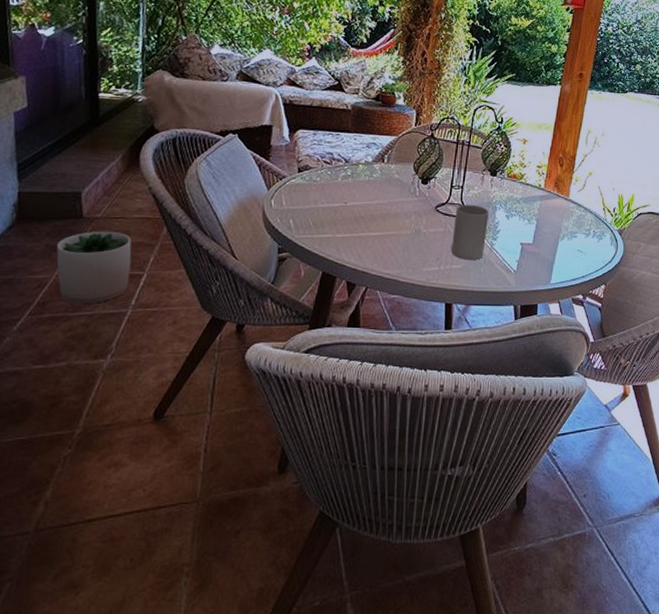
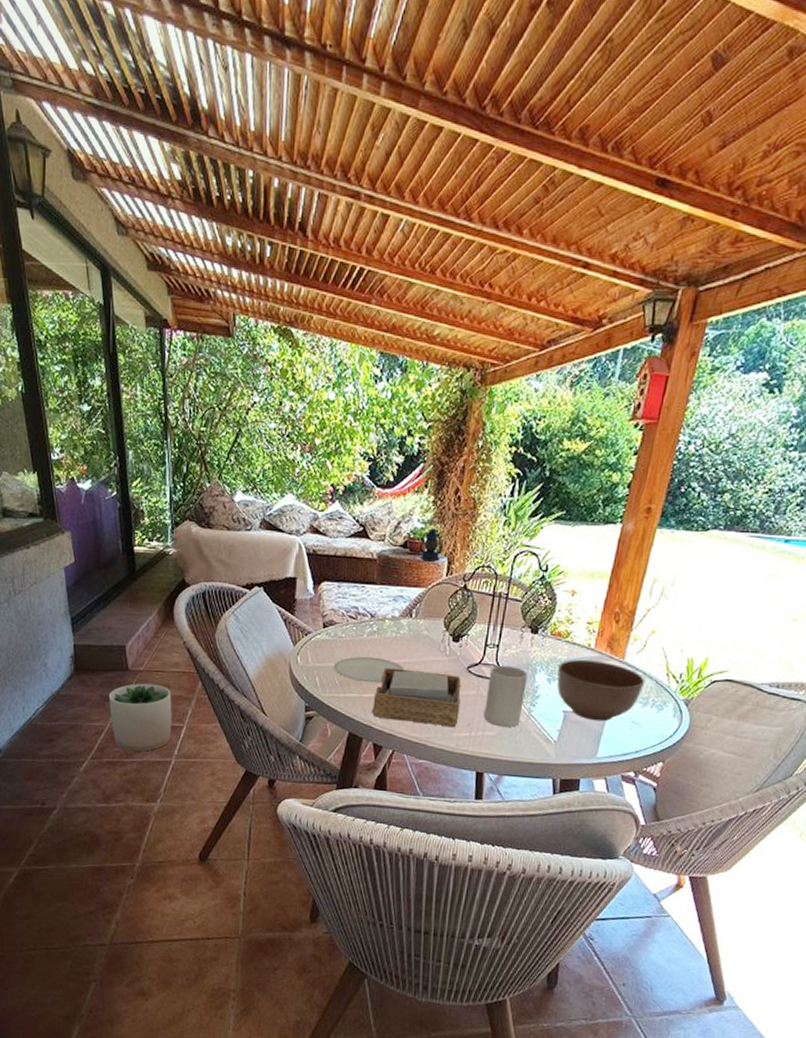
plate: none [307,198,377,224] -> present [333,656,404,683]
napkin holder: none [346,209,430,263] -> present [372,667,462,728]
lantern: none [390,84,412,113] -> present [418,528,443,562]
bowl: none [514,197,587,251] -> present [556,659,646,722]

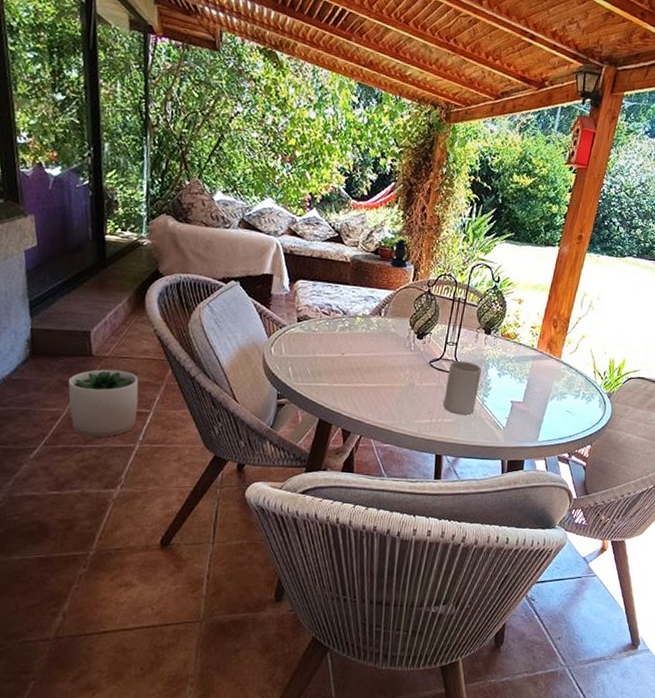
plate: present [333,656,404,683] -> none [306,349,373,374]
napkin holder: present [372,667,462,728] -> none [342,360,424,415]
bowl: present [556,659,646,722] -> none [506,357,577,411]

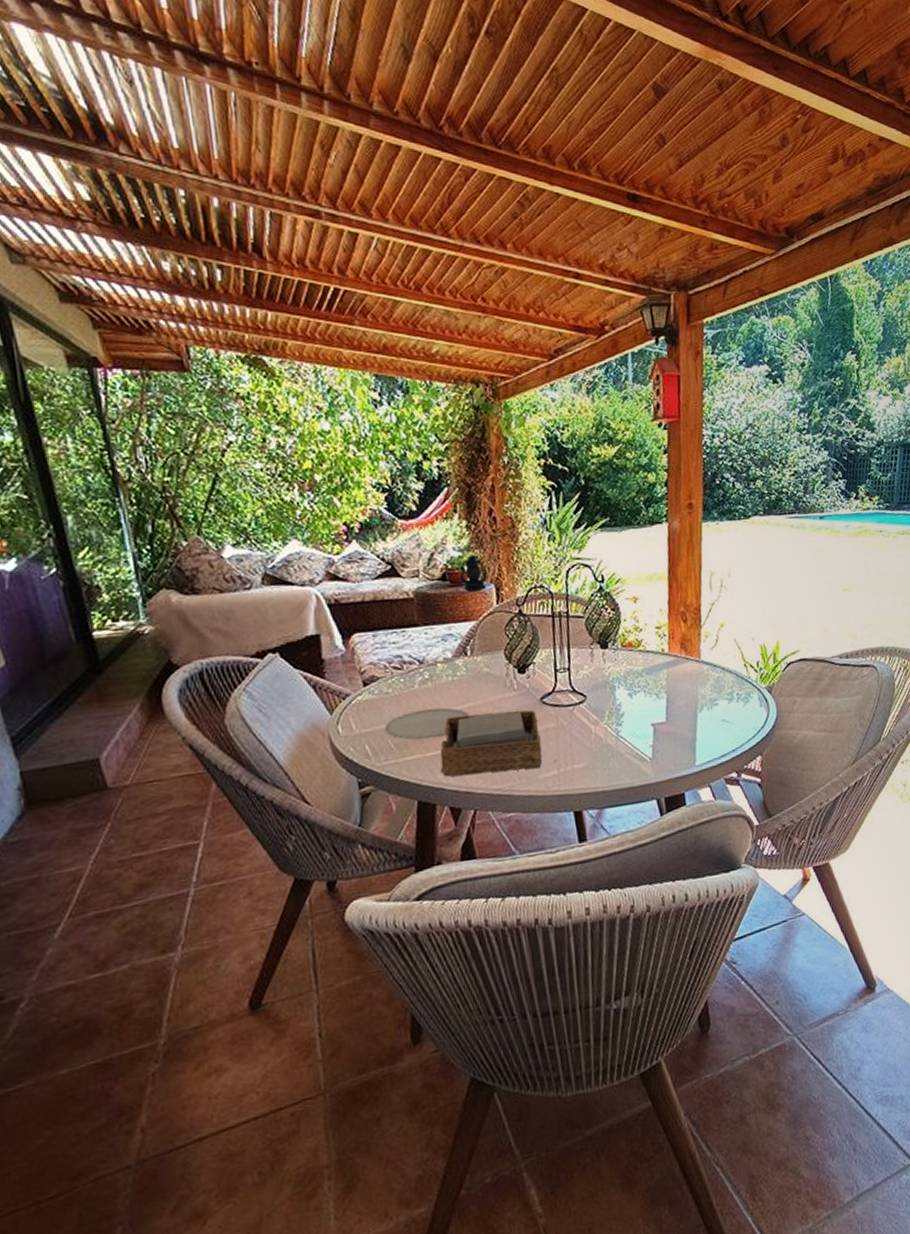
planter: present [68,369,139,437] -> none [83,798,185,894]
plate: none [306,349,373,374] -> present [384,707,470,740]
napkin holder: none [342,360,424,415] -> present [440,709,543,777]
cup: present [443,360,482,416] -> none [565,687,610,757]

